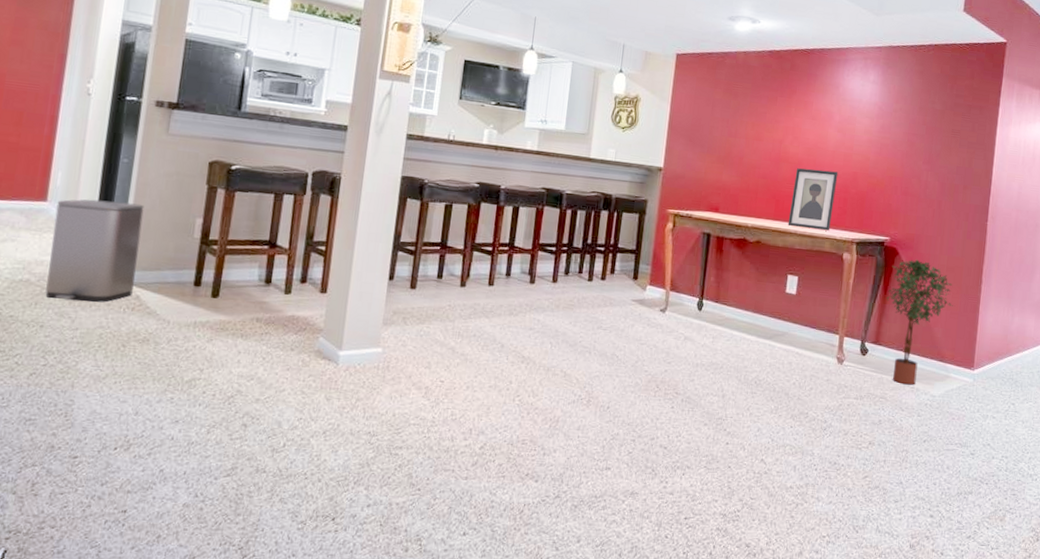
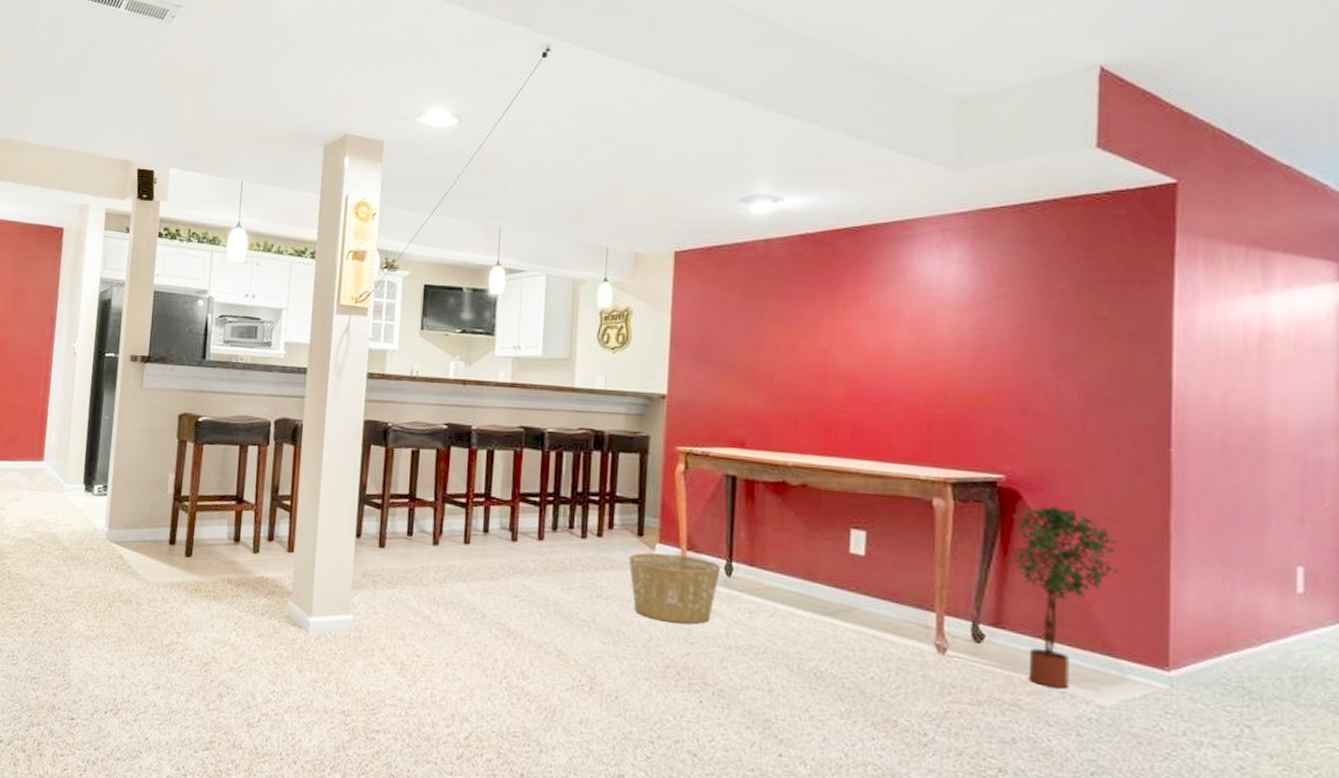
pedal bin: present [45,199,145,302] -> none [44,457,124,561]
basket: none [624,292,694,348] -> present [628,552,720,625]
picture frame: present [787,168,839,231] -> none [845,385,915,468]

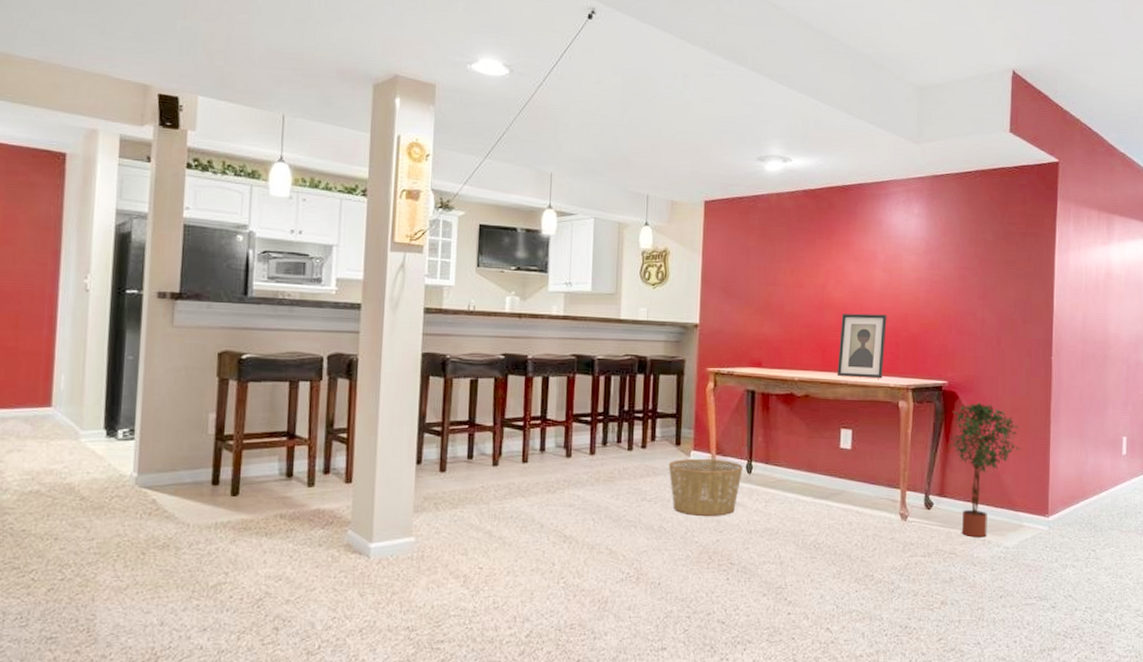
picture frame: none [845,385,915,468] -> present [837,313,887,379]

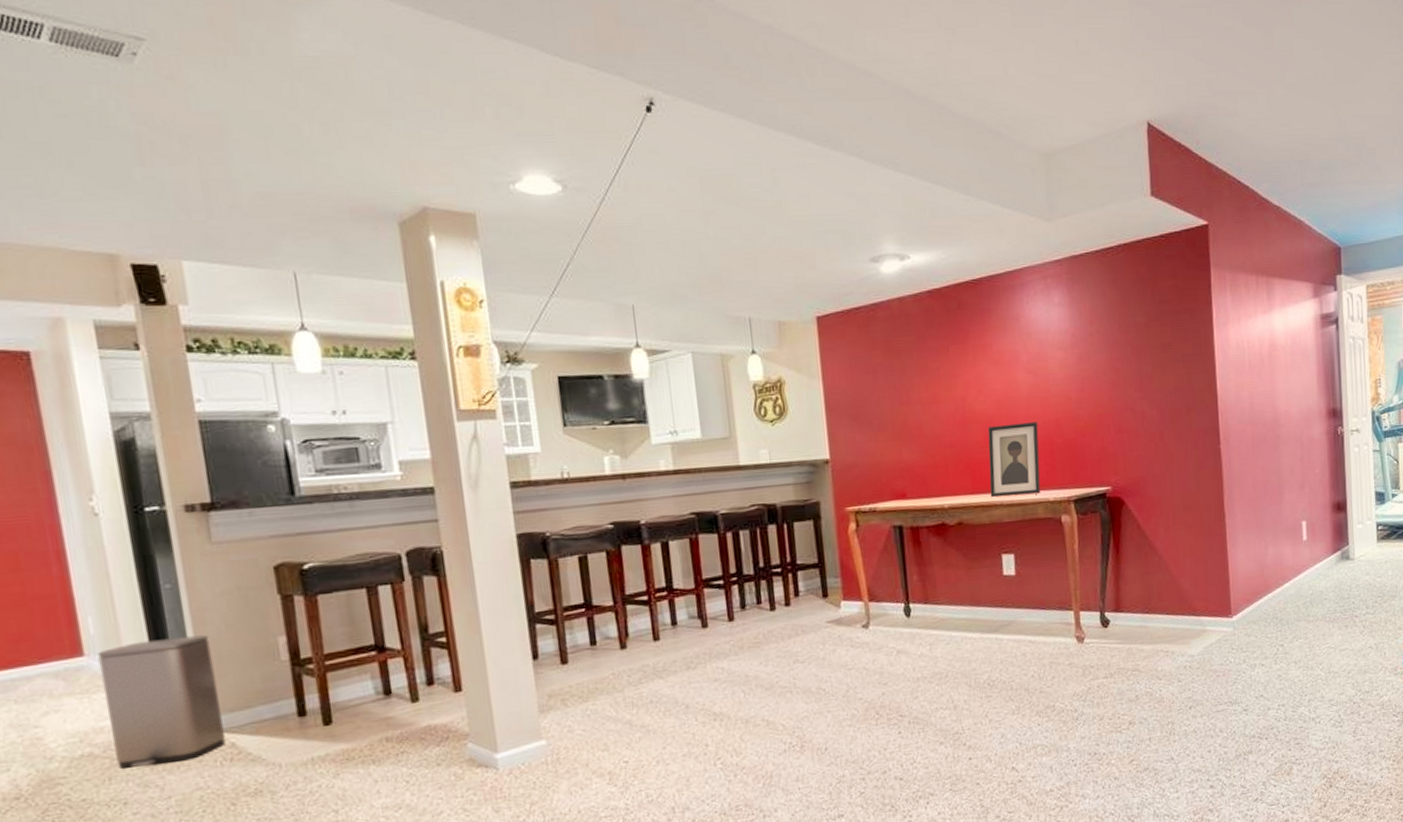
pedal bin: none [57,401,154,509] -> present [97,634,226,769]
basket: present [668,458,743,516] -> none [817,606,901,671]
potted tree: present [948,402,1021,538] -> none [1119,505,1197,650]

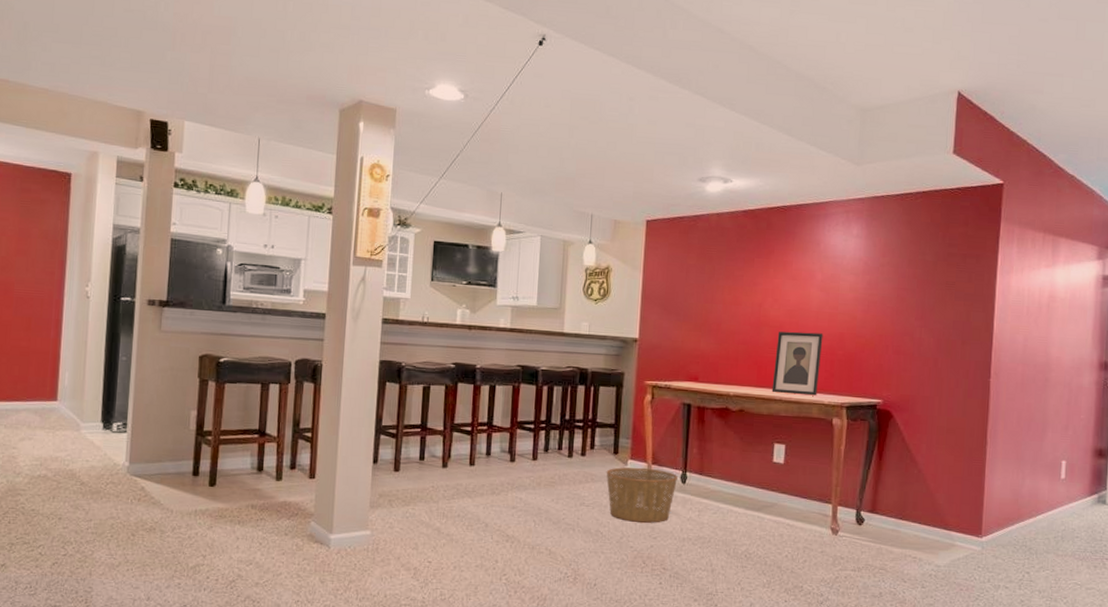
pedal bin: present [97,634,226,769] -> none [61,397,144,494]
basket: none [817,606,901,671] -> present [606,467,677,523]

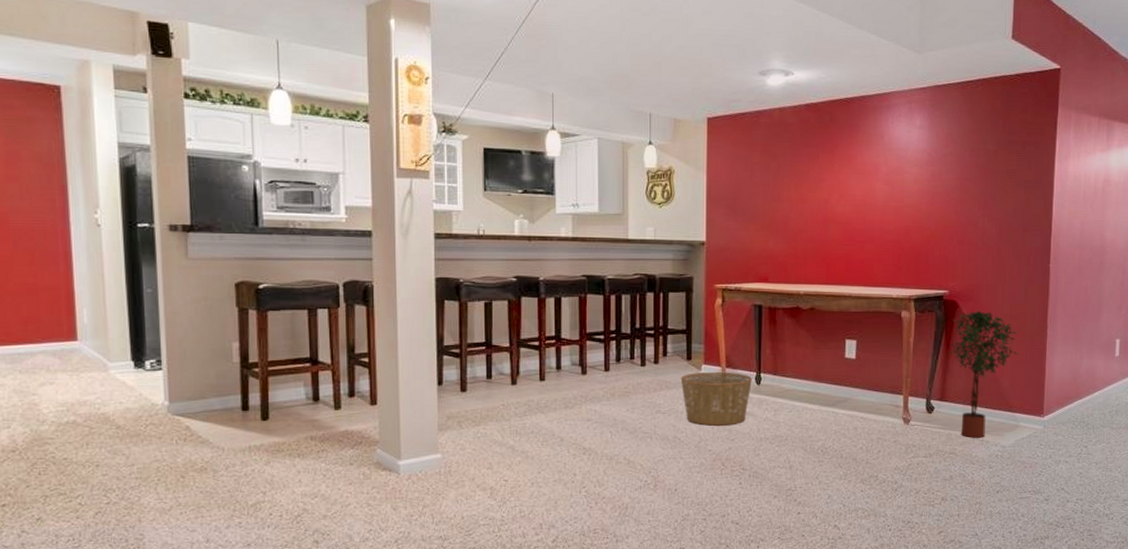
picture frame: present [771,331,823,396] -> none [841,227,890,290]
potted tree: none [881,422,956,555] -> present [949,310,1019,438]

